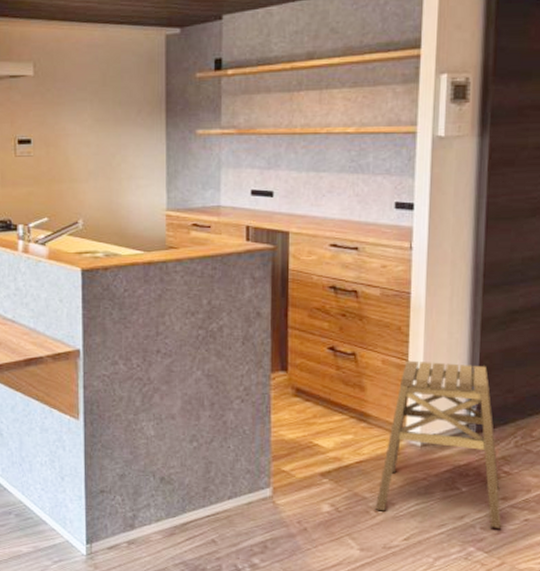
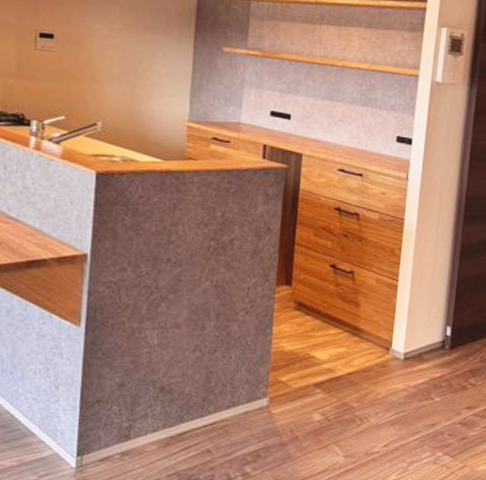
stool: present [375,360,502,528] -> none [360,280,467,434]

